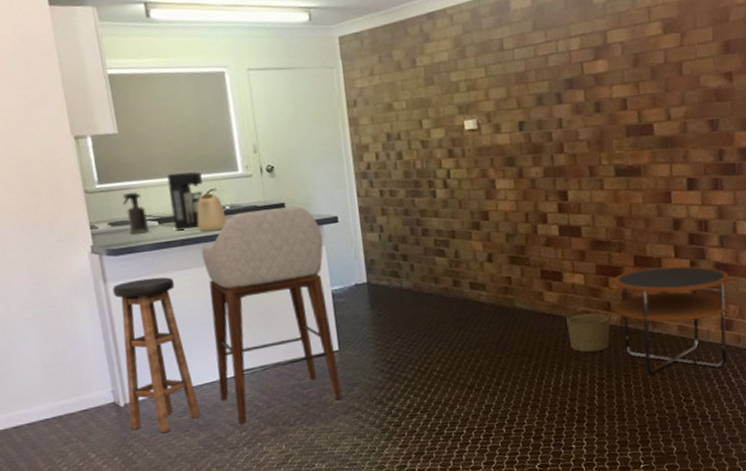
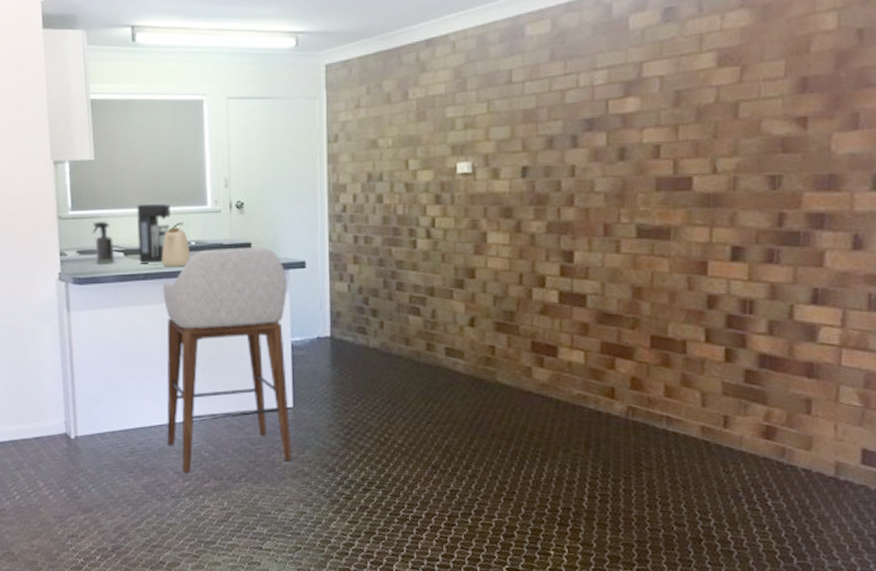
bar stool: present [112,277,202,434] -> none [75,310,147,472]
basket: present [565,312,611,353] -> none [556,398,614,445]
side table: present [613,266,731,375] -> none [620,352,777,485]

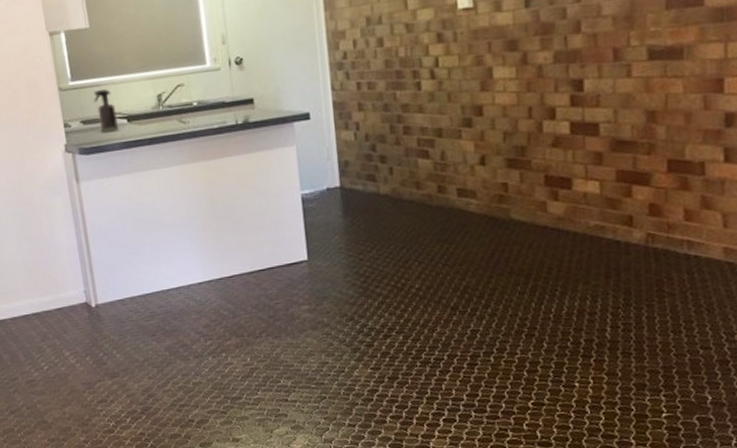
coffee maker: present [136,204,170,264] -> none [136,66,171,129]
kettle: present [161,227,191,267] -> none [164,88,194,131]
bar stool: present [162,247,292,474] -> none [168,102,311,333]

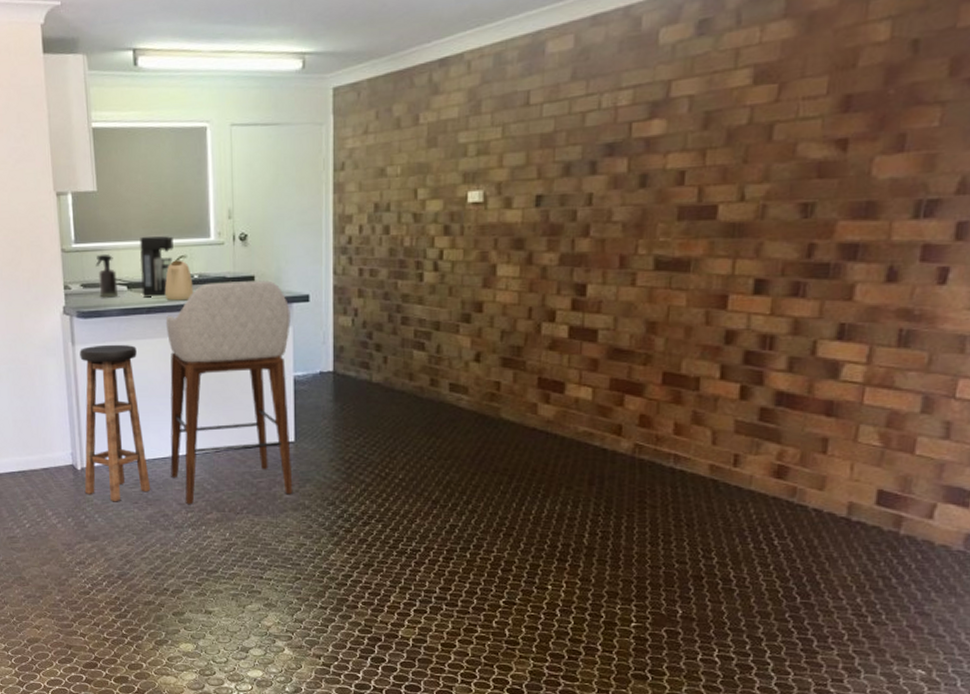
bar stool: none [84,177,168,337] -> present [80,344,151,502]
coffee maker: none [136,66,171,129] -> present [139,236,173,298]
kettle: none [164,88,194,131] -> present [164,260,194,301]
bar stool: none [168,102,311,333] -> present [165,280,293,505]

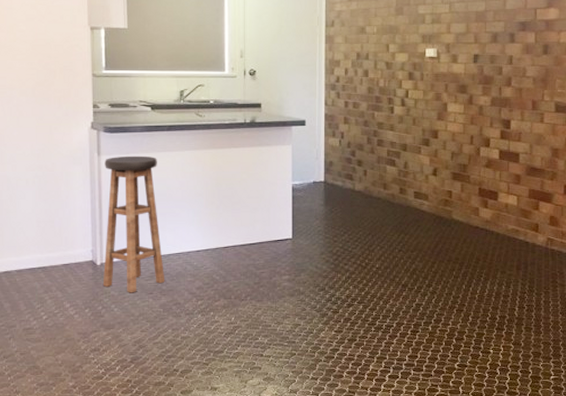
spray bottle: present [95,253,119,298] -> none [123,80,143,116]
coffee maker: present [139,236,173,298] -> none [163,67,193,118]
kettle: present [164,260,194,301] -> none [184,88,209,121]
bar stool: present [165,280,293,505] -> none [184,107,290,294]

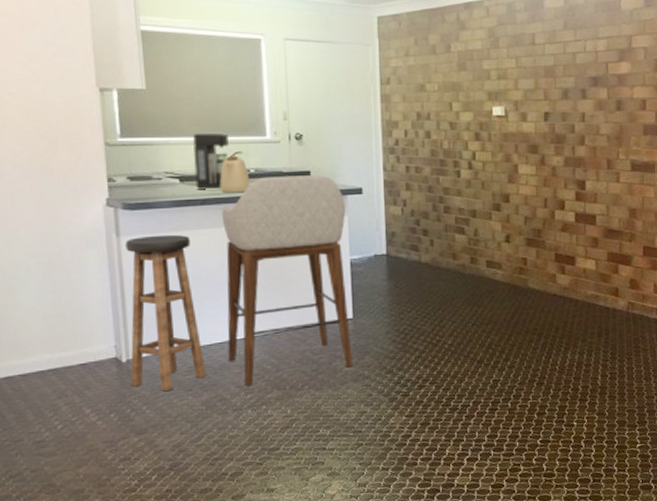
coffee maker: none [163,67,193,118] -> present [193,133,229,190]
kettle: none [184,88,209,121] -> present [219,155,250,193]
bar stool: none [184,107,290,294] -> present [221,175,353,387]

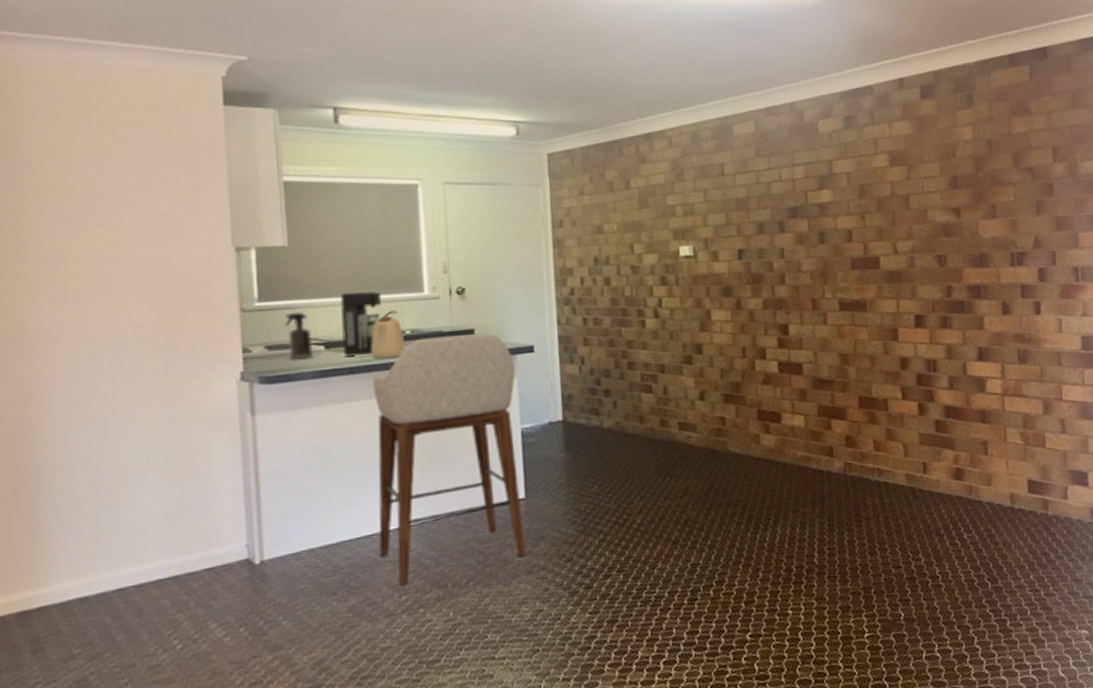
bar stool: present [125,234,207,392] -> none [261,409,354,598]
spray bottle: none [144,148,170,190] -> present [285,311,314,360]

